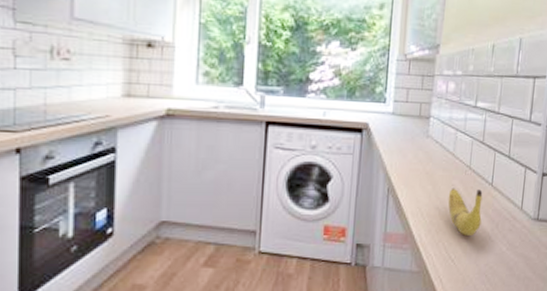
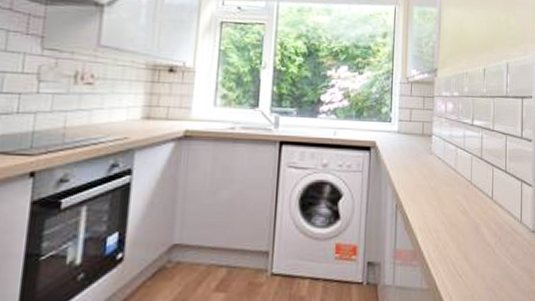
banana: present [447,188,483,235] -> none [452,202,485,250]

